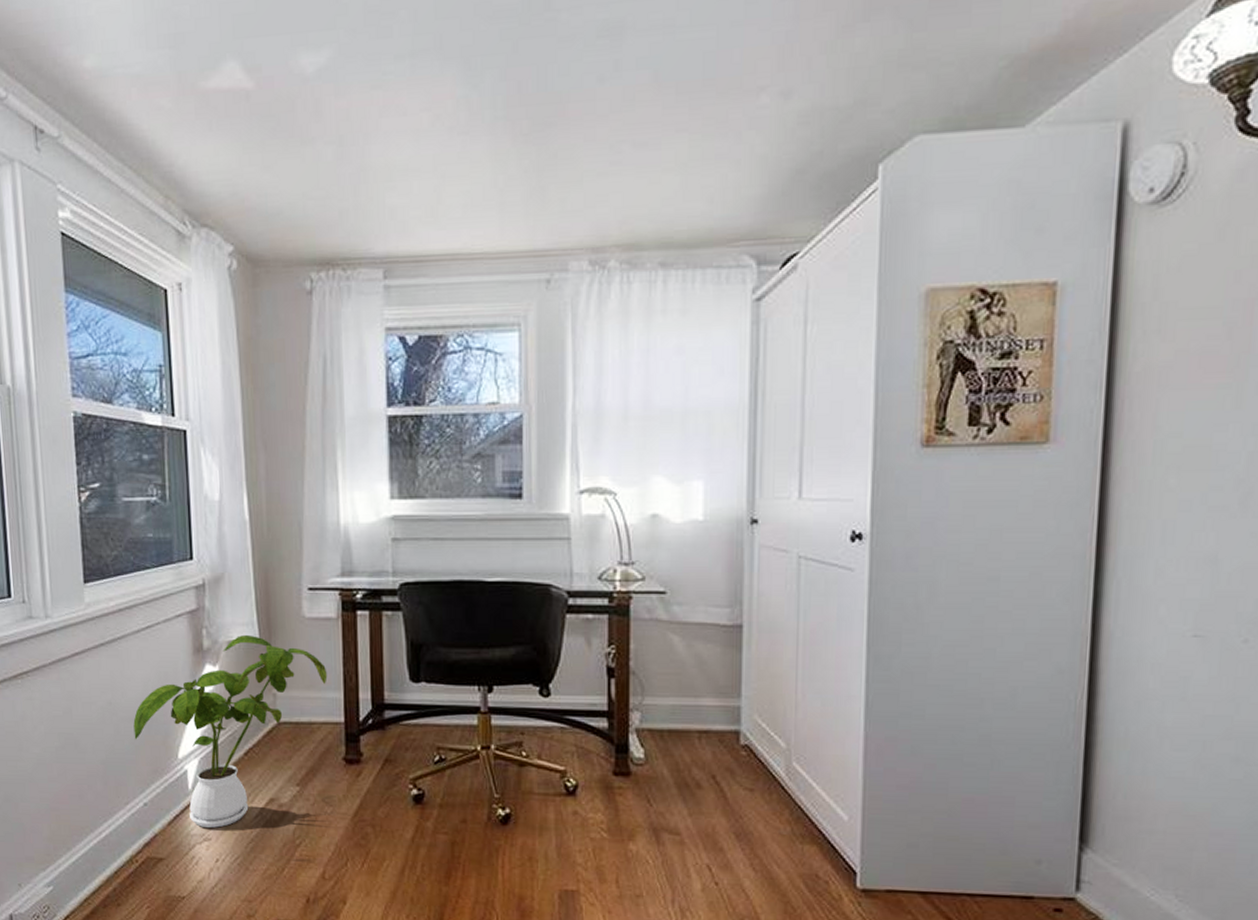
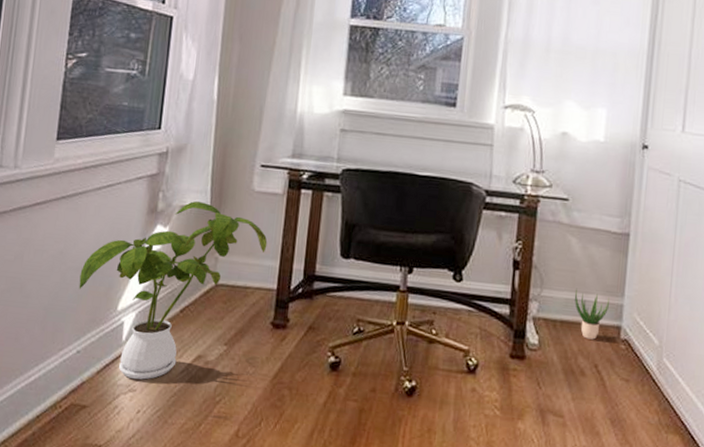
potted plant: none [682,692,724,748] -> present [574,288,609,340]

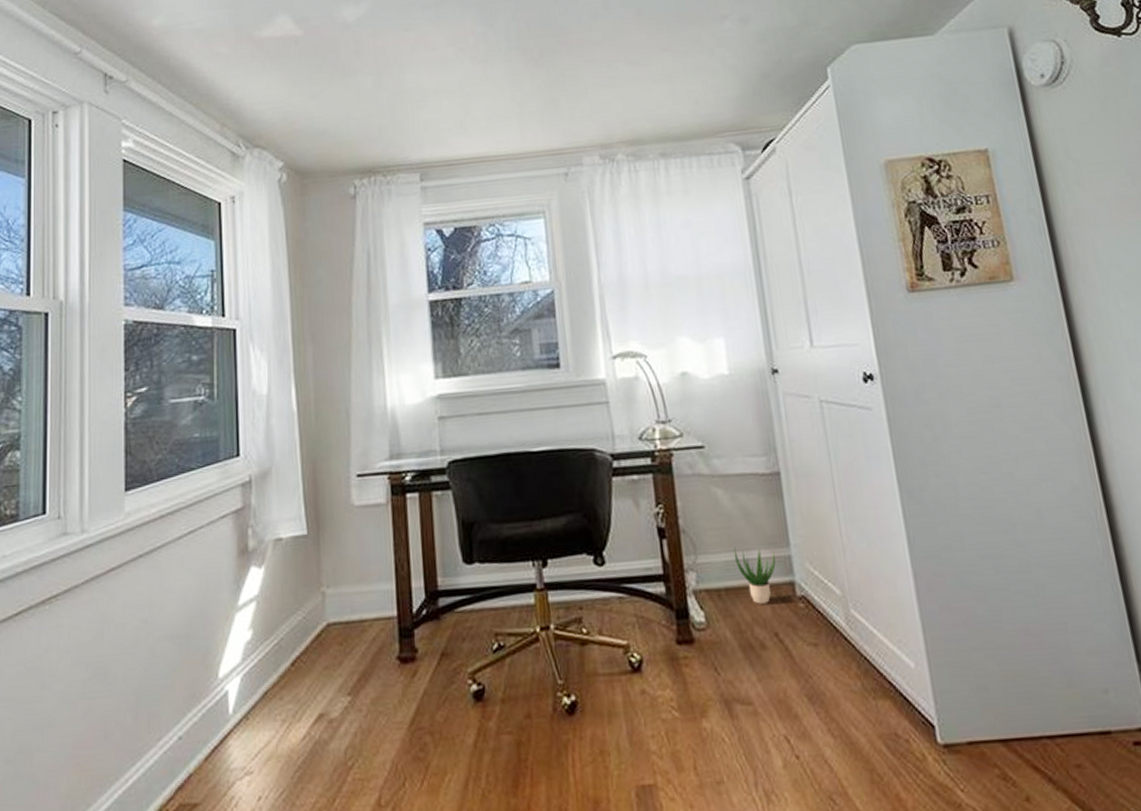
house plant: present [78,201,268,380] -> none [170,530,378,759]

